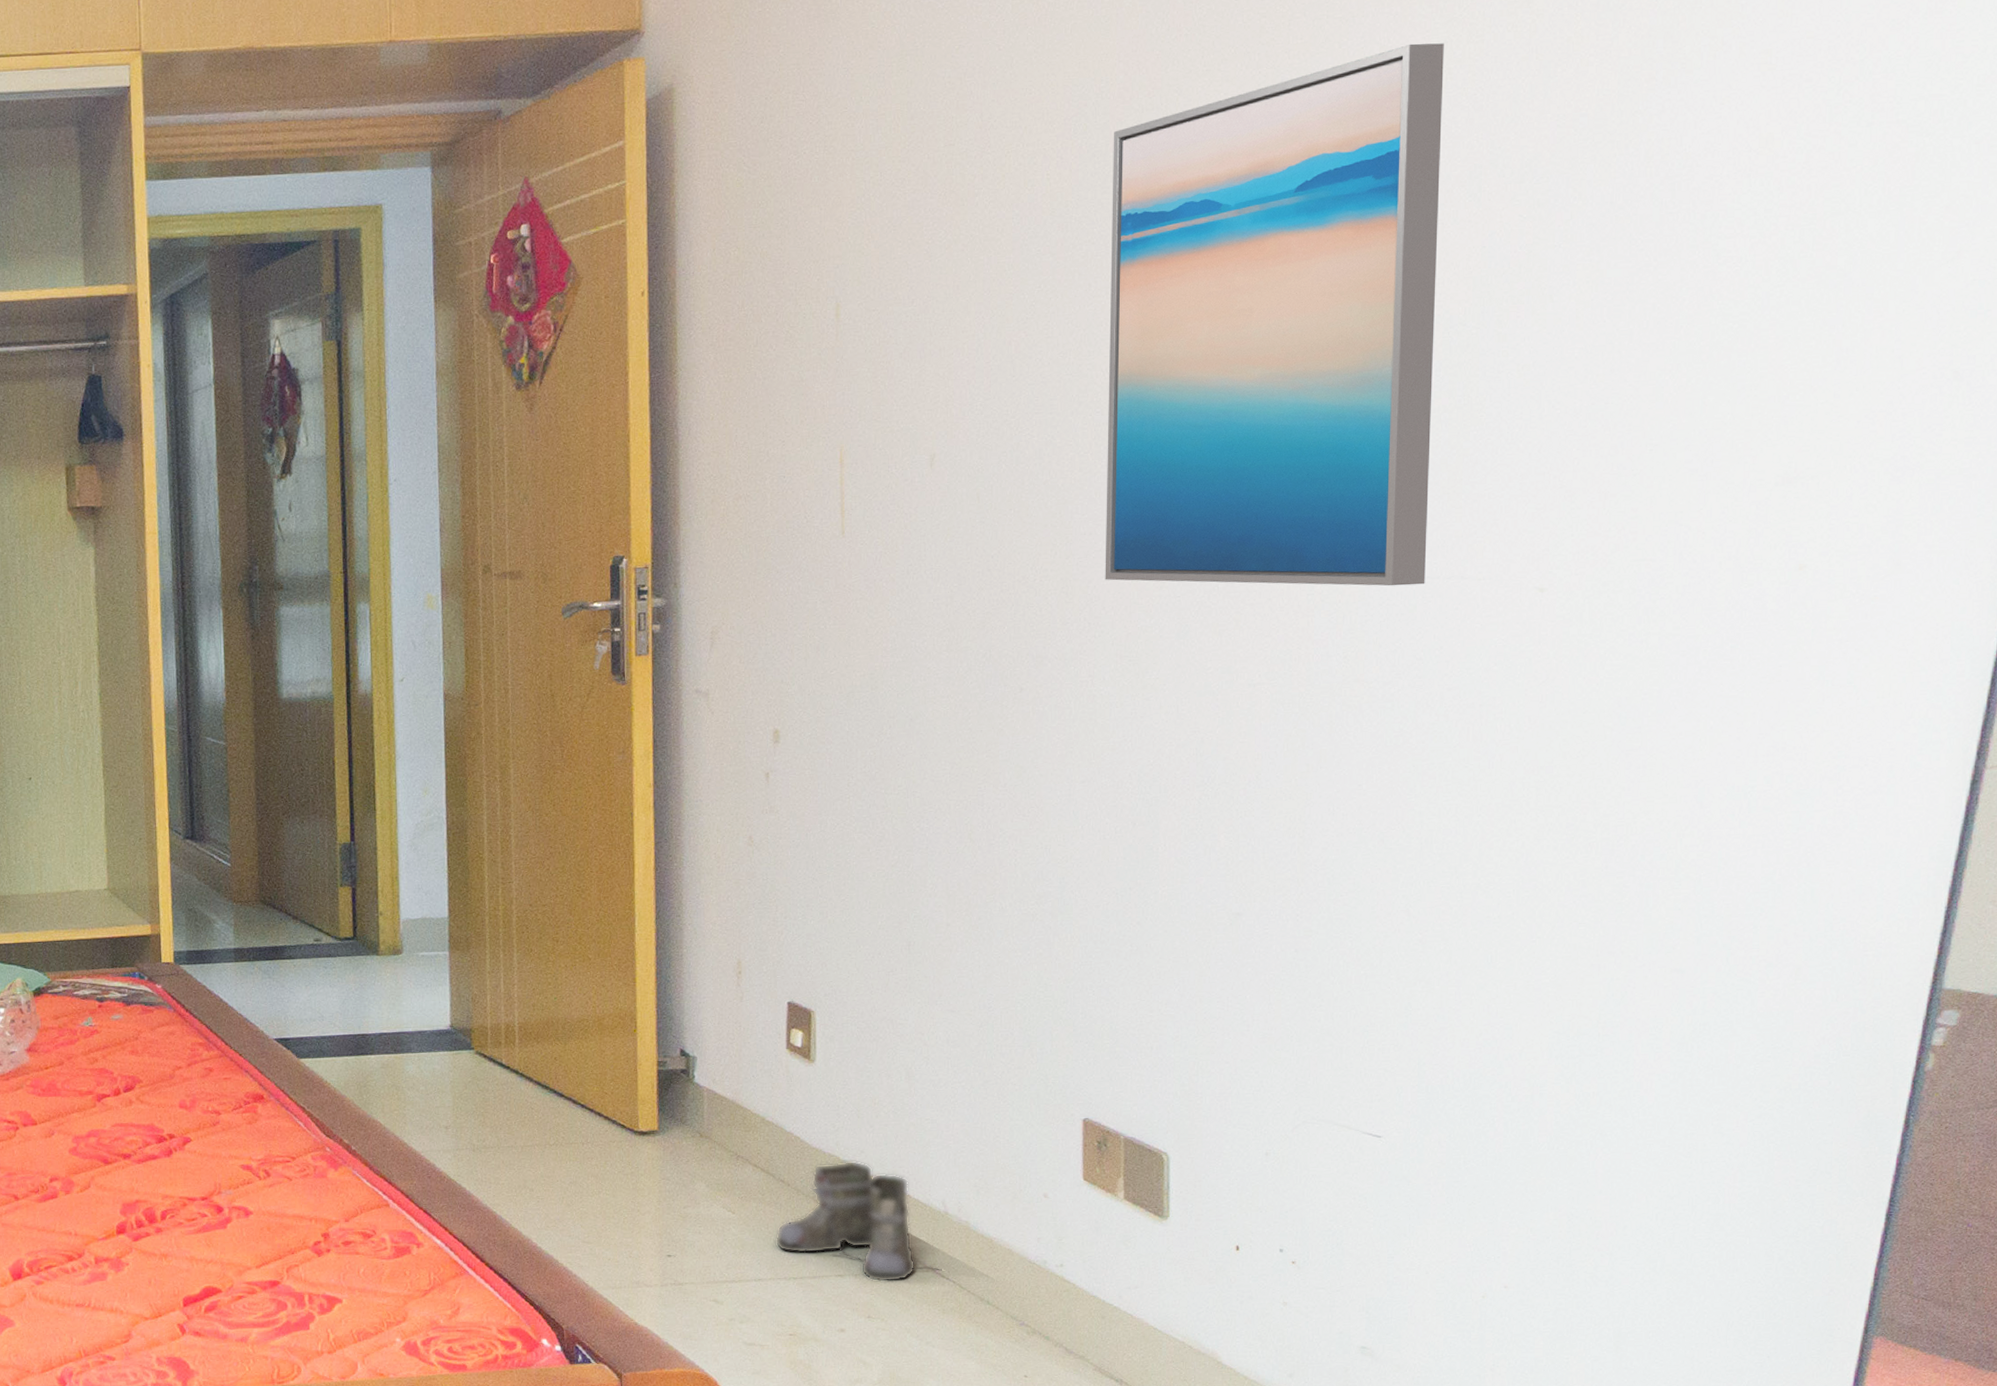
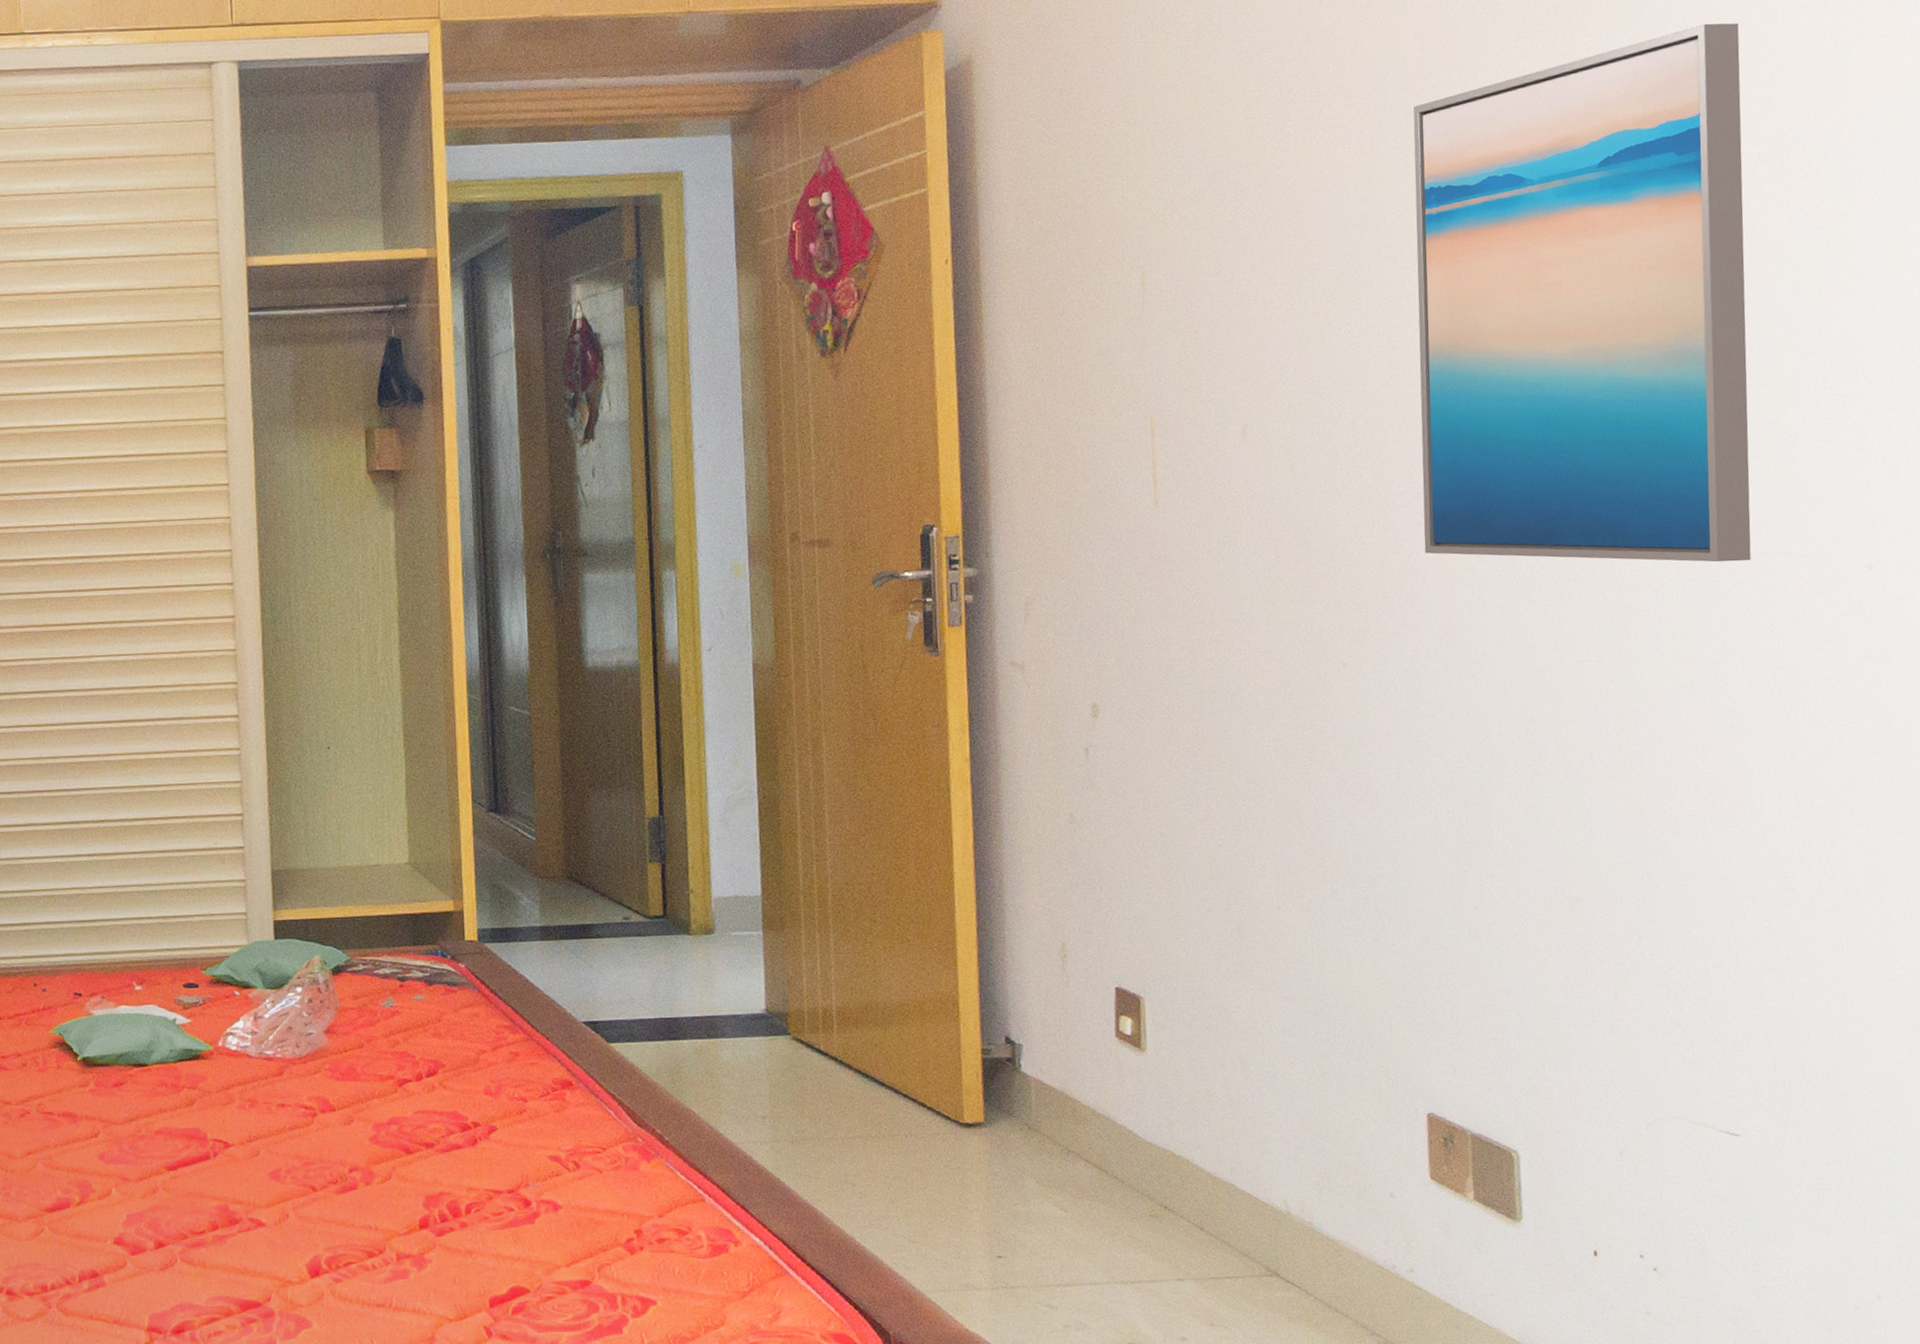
boots: present [775,1160,942,1283] -> none [1110,1156,1287,1288]

